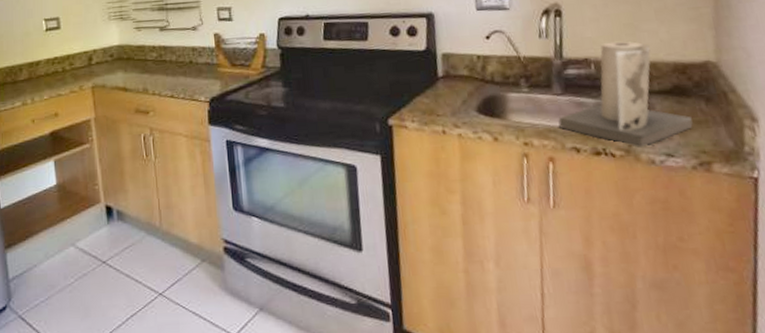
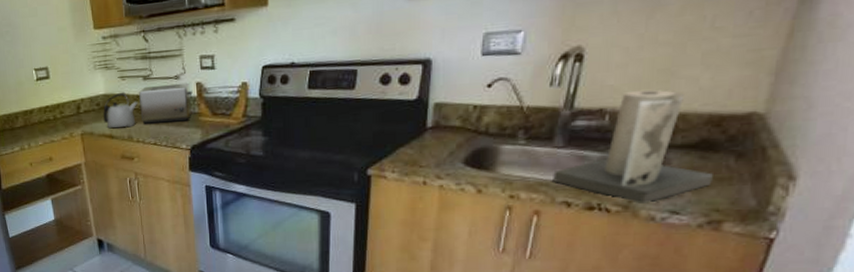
kettle: none [117,42,155,81] -> present [103,92,138,129]
toaster: none [154,33,211,77] -> present [138,82,193,125]

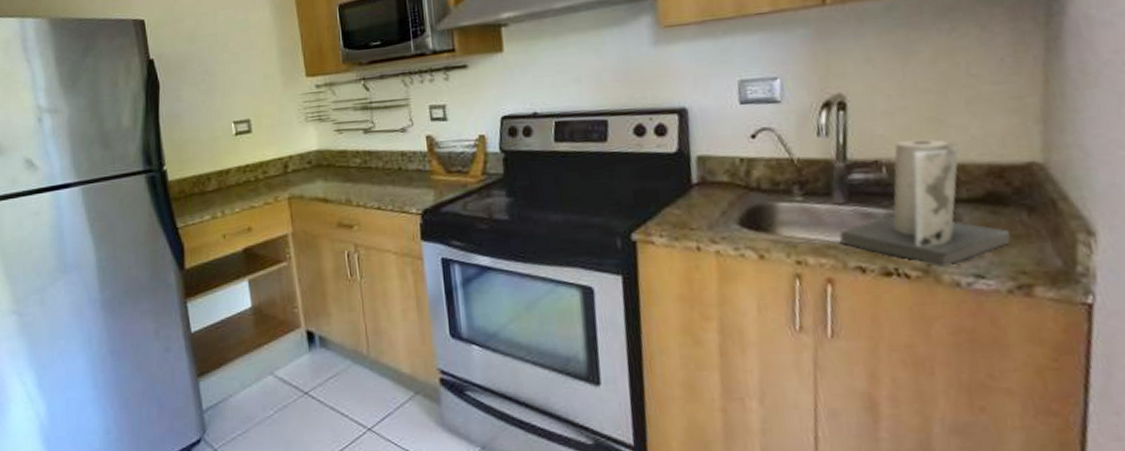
kettle: present [103,92,138,129] -> none [316,147,358,191]
toaster: present [138,82,193,125] -> none [358,136,423,186]

